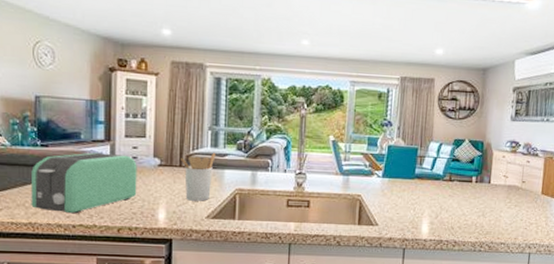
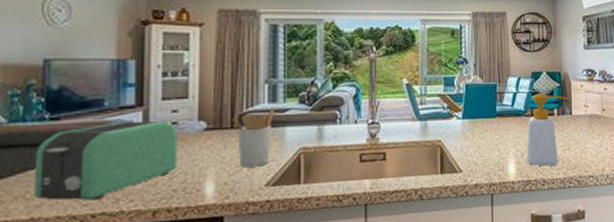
soap bottle: none [440,160,489,229] -> present [527,94,569,166]

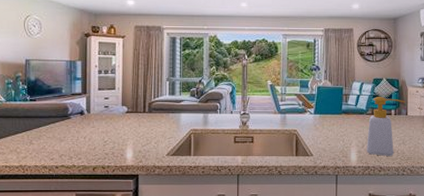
toaster: present [34,120,178,201] -> none [21,104,109,156]
utensil holder: present [232,108,274,168] -> none [144,99,173,141]

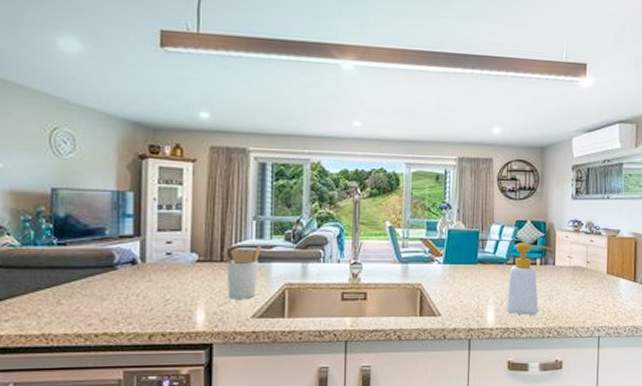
utensil holder: none [144,99,173,141] -> present [222,244,261,299]

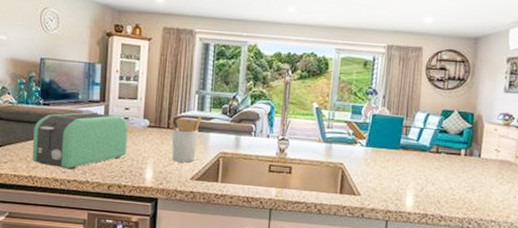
toaster: none [44,249,172,321] -> present [32,112,128,170]
soap bottle: present [506,243,553,315] -> none [426,132,480,204]

